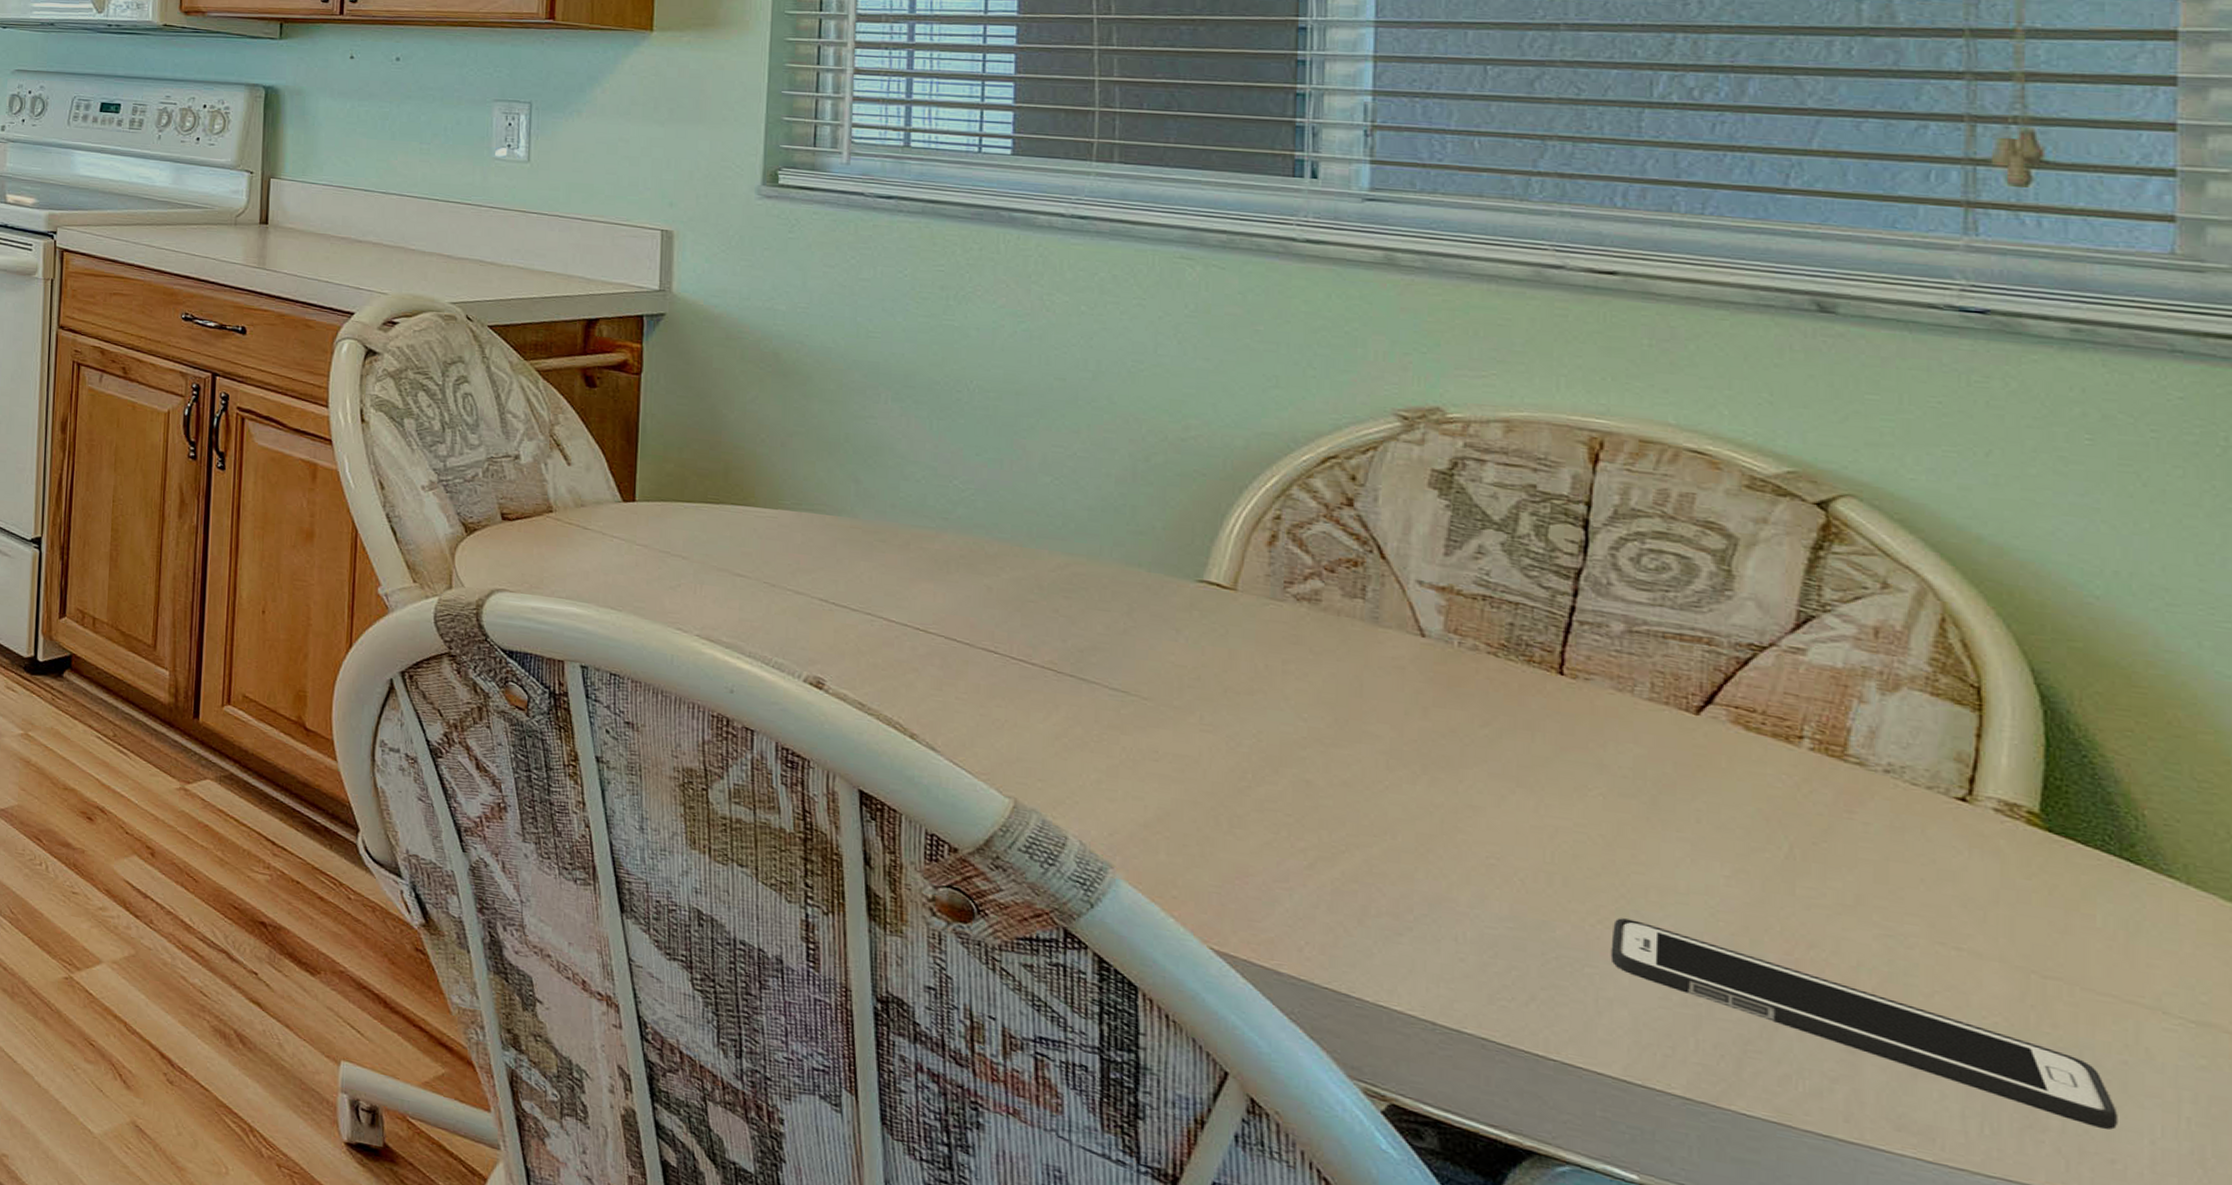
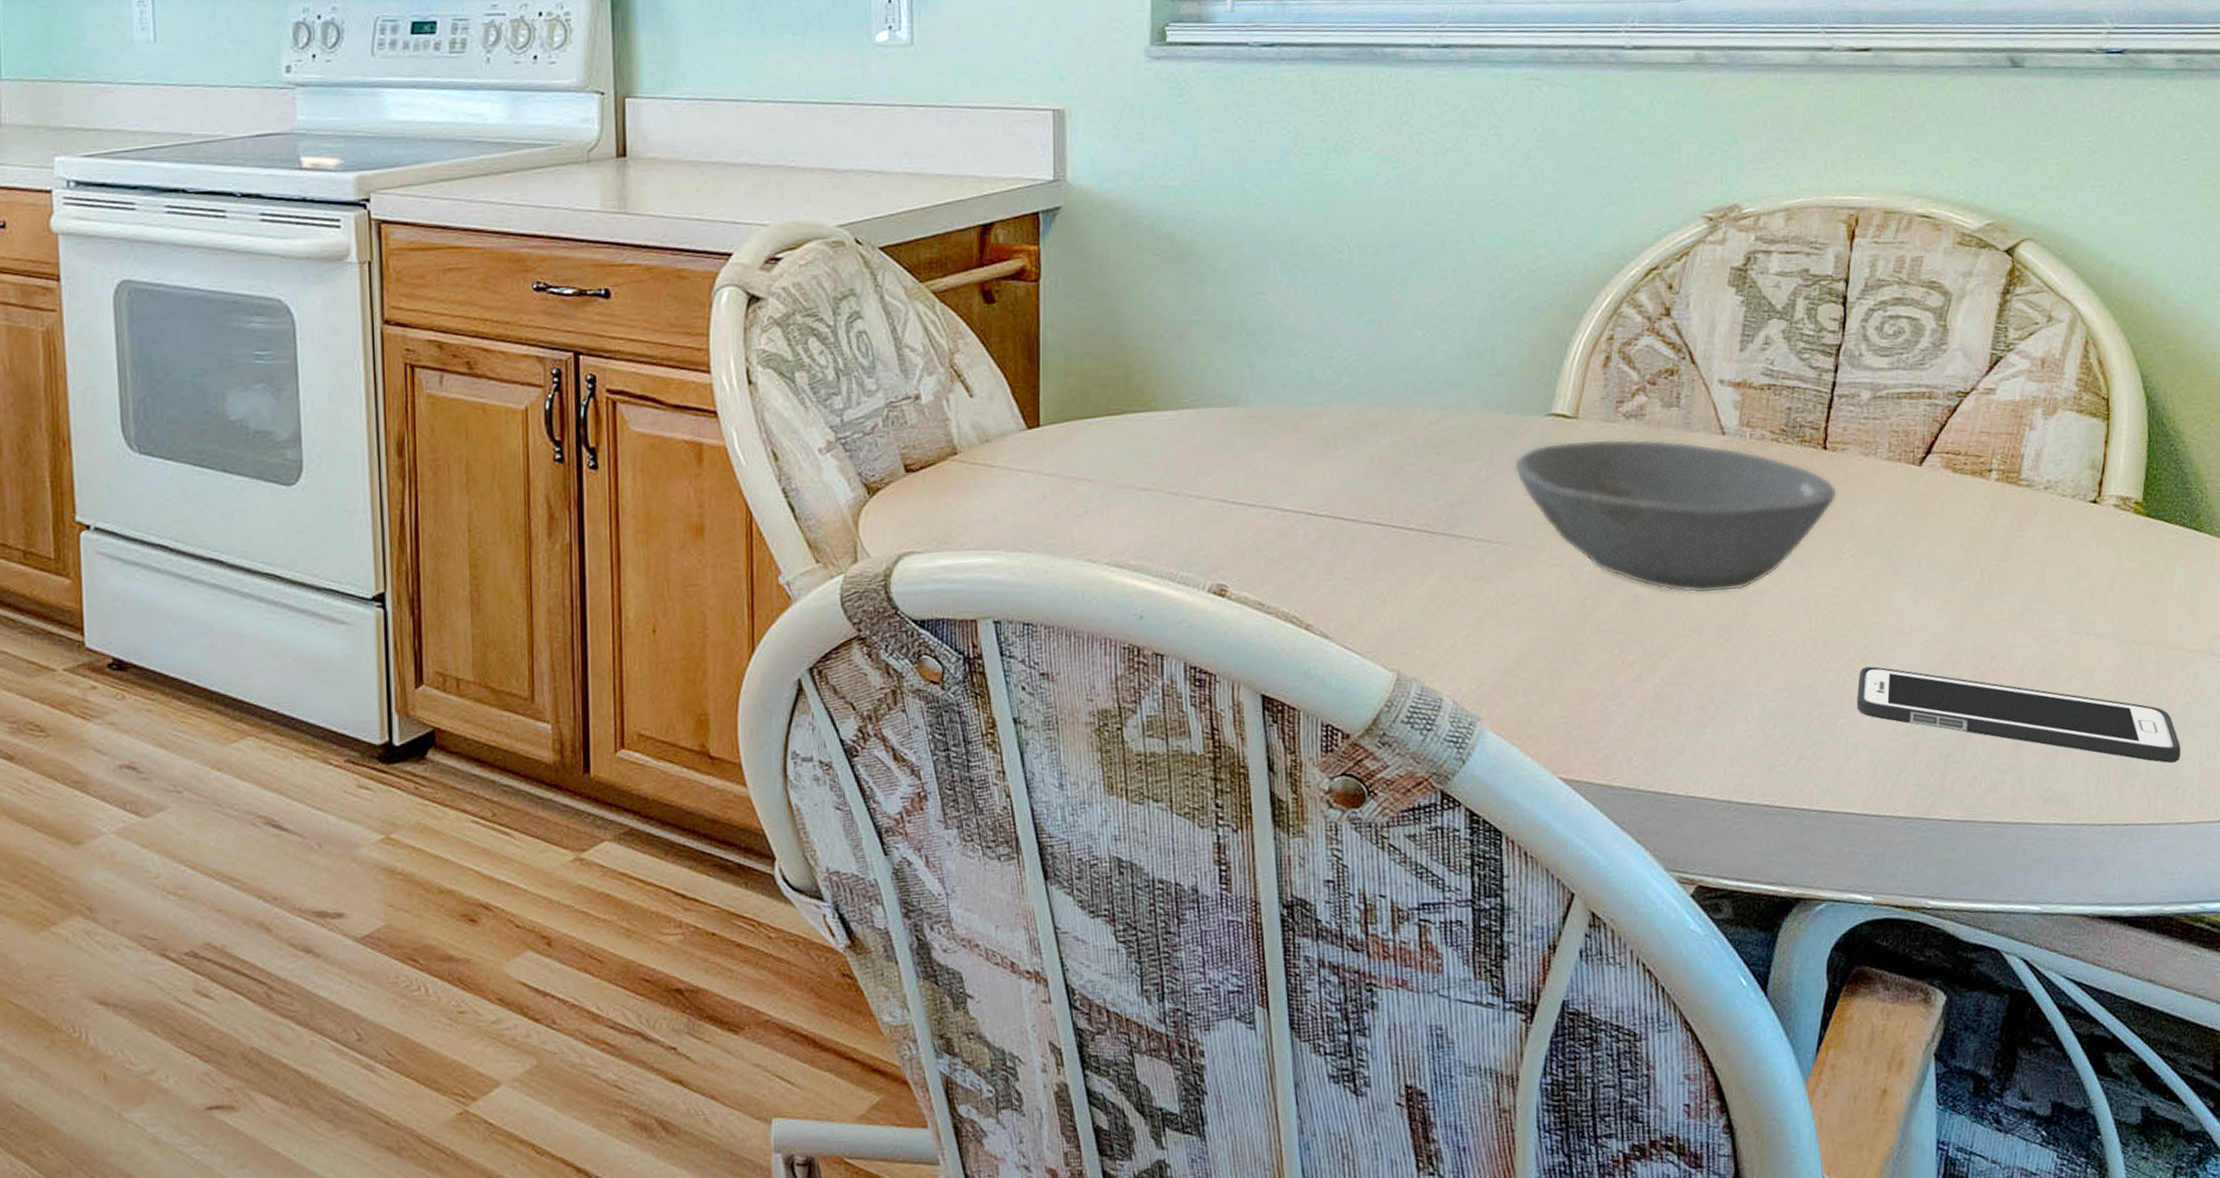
bowl: none [1157,609,1579,802] -> present [1514,439,1837,594]

